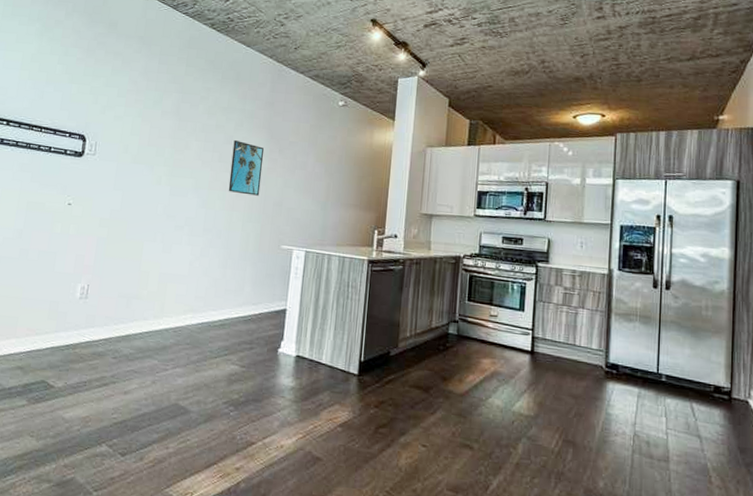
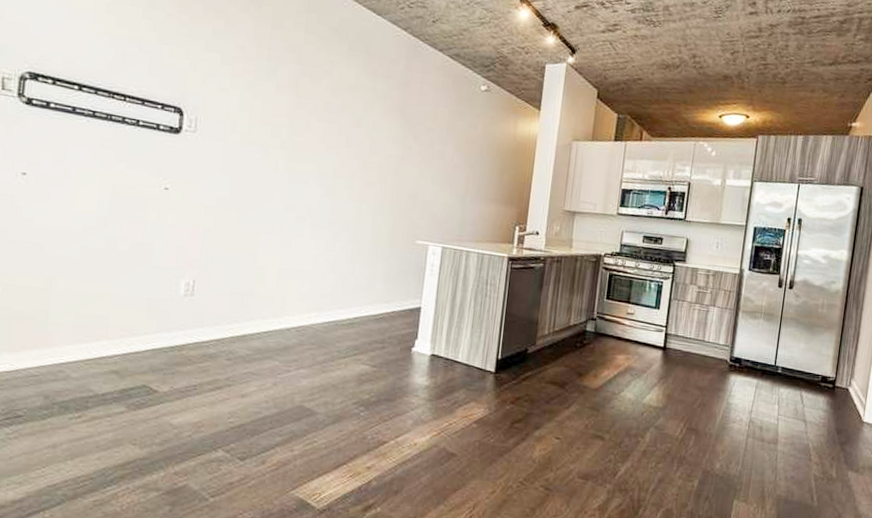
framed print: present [228,139,264,196] -> none [356,122,397,187]

